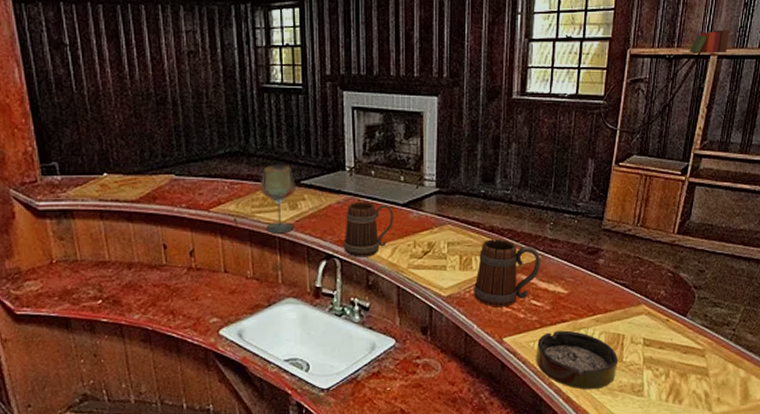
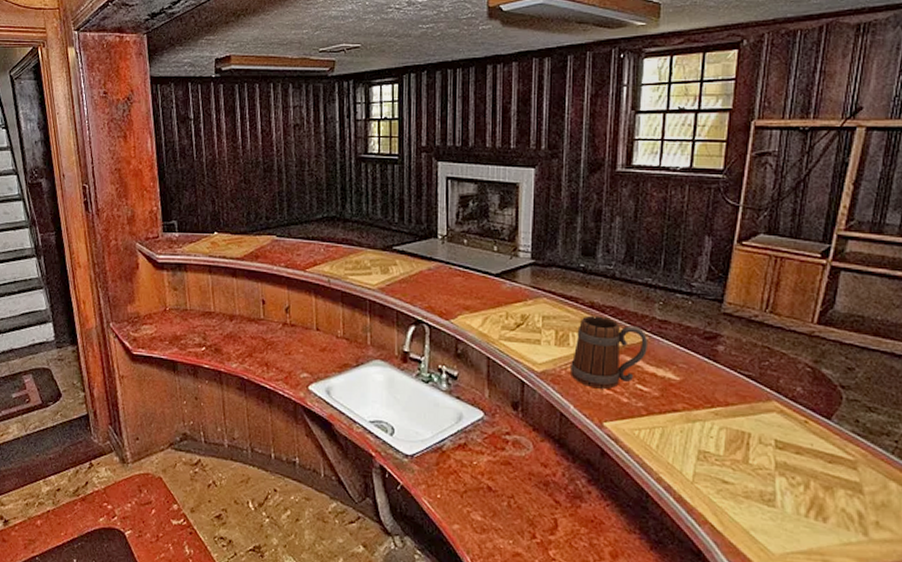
wine glass: present [260,165,296,234] -> none [353,230,388,297]
beer mug: present [343,201,393,257] -> none [433,269,485,325]
ashtray: present [536,330,619,389] -> none [641,420,743,492]
books: present [689,29,731,55] -> none [829,99,882,126]

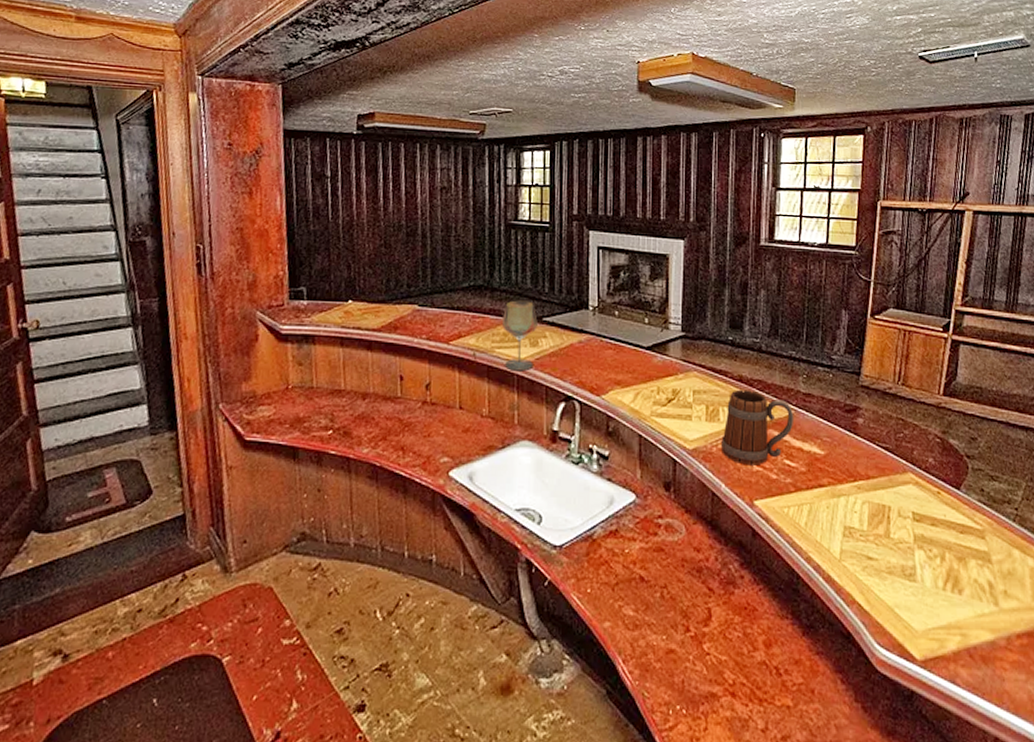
wine glass: none [353,230,388,297] -> present [501,300,538,371]

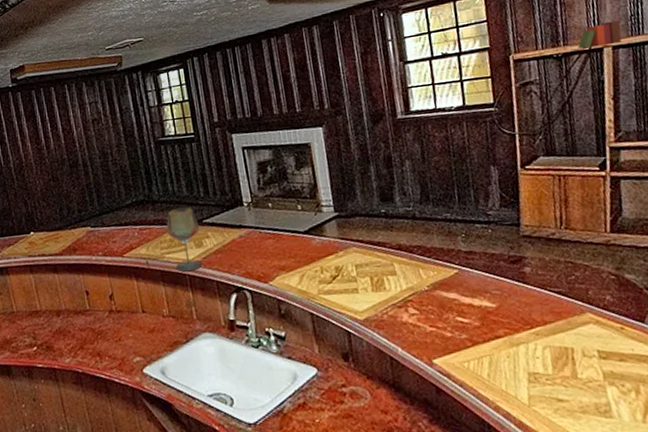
beer mug: present [721,389,794,465] -> none [390,256,460,328]
books: none [942,185,985,209] -> present [578,20,622,50]

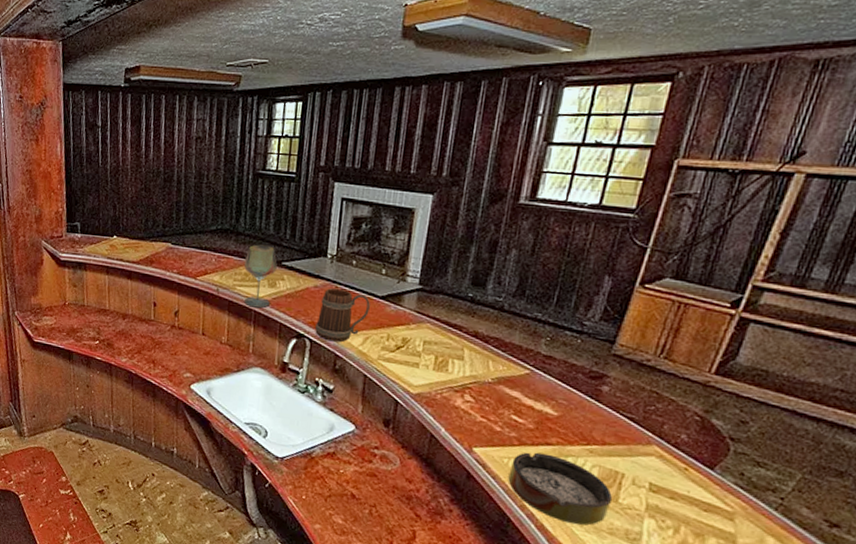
beer mug: none [249,232,297,288] -> present [315,288,370,342]
ashtray: none [472,347,573,413] -> present [508,452,613,525]
books: present [578,20,622,50] -> none [763,143,831,172]

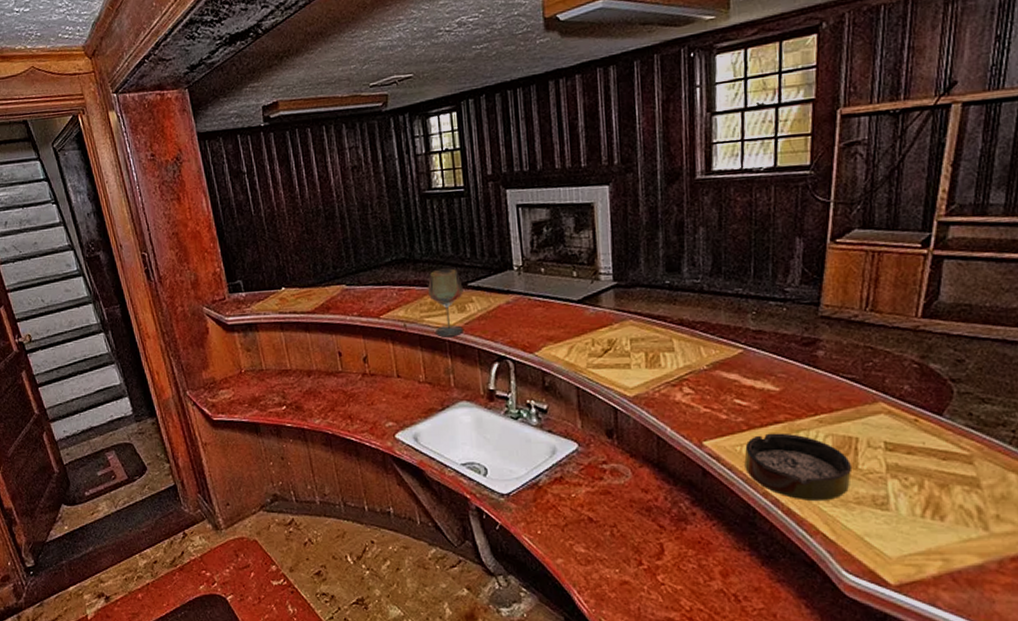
beer mug: present [315,288,370,342] -> none [515,300,568,358]

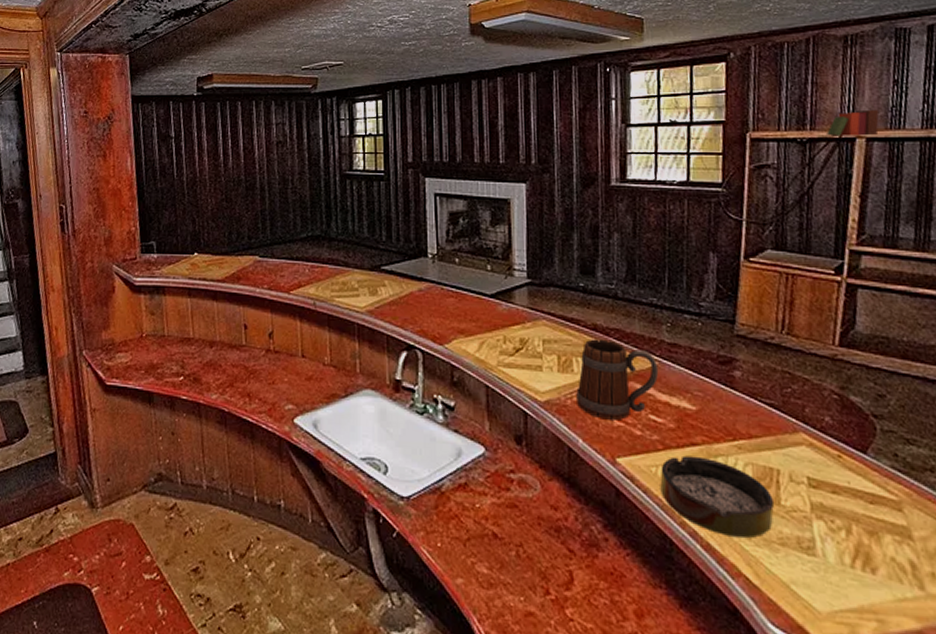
wine glass: present [427,268,463,337] -> none [340,249,376,320]
beer mug: none [664,332,744,408] -> present [576,339,659,420]
books: none [921,70,978,106] -> present [826,109,880,138]

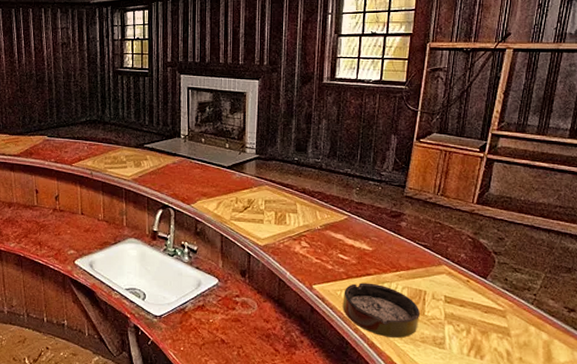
beer mug: present [576,339,659,420] -> none [287,199,348,258]
books: present [826,109,880,138] -> none [486,26,525,48]

